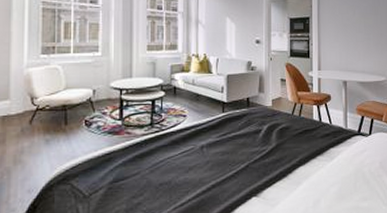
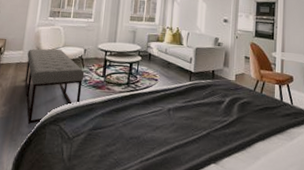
bench: none [16,93,96,189] -> present [25,48,85,125]

